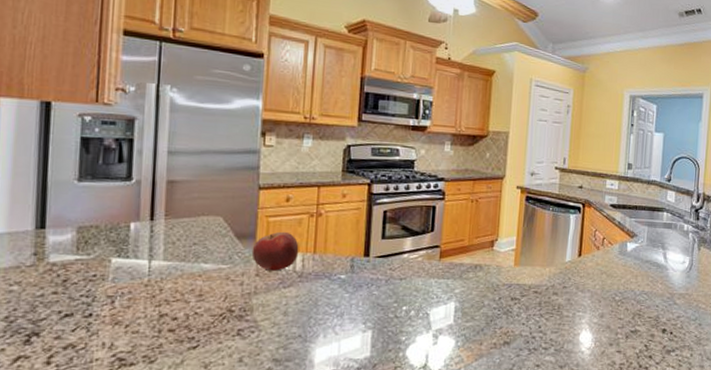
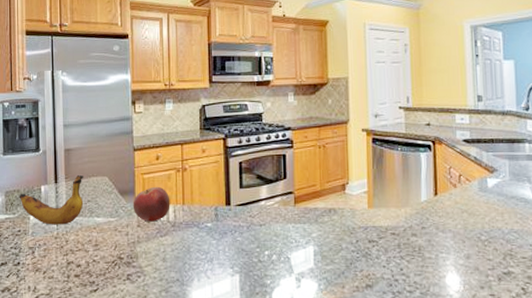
banana: none [97,212,190,271] -> present [19,174,84,225]

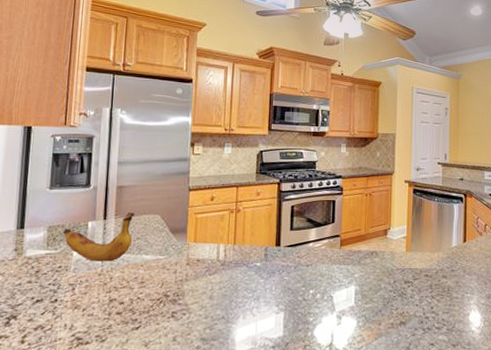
fruit: present [133,186,170,222] -> none [183,226,222,260]

